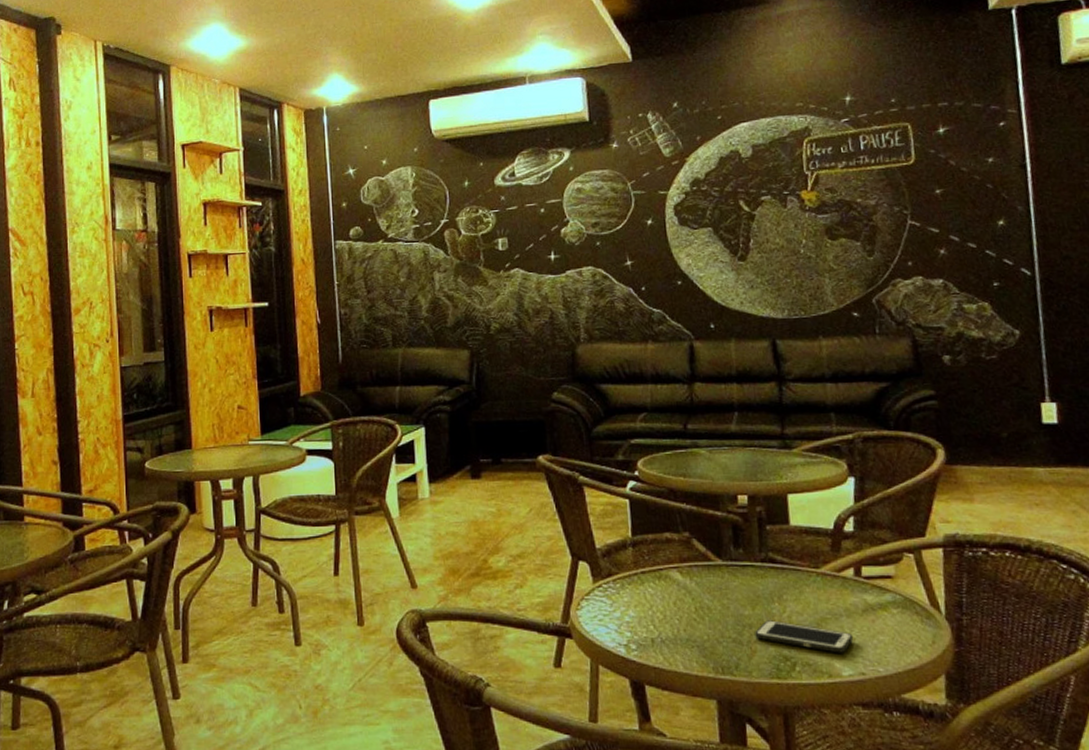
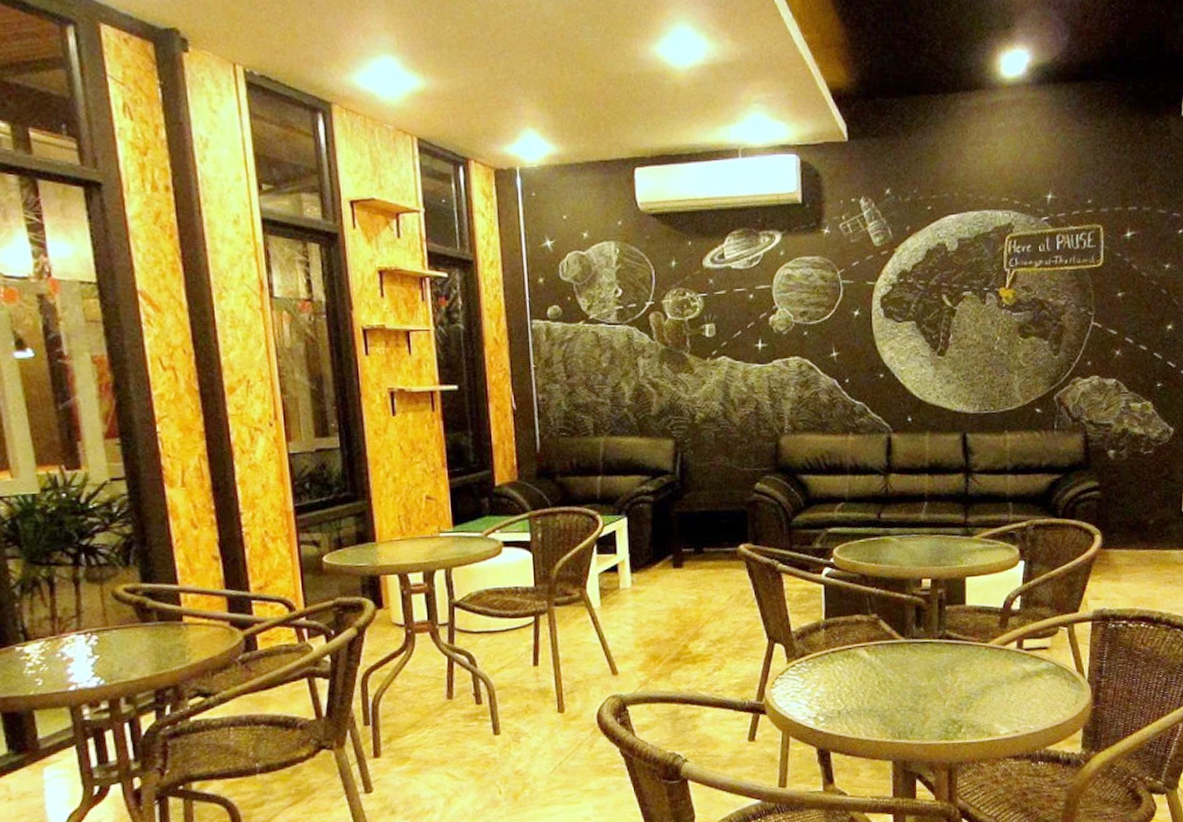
cell phone: present [755,620,854,653] -> none [929,689,1012,715]

